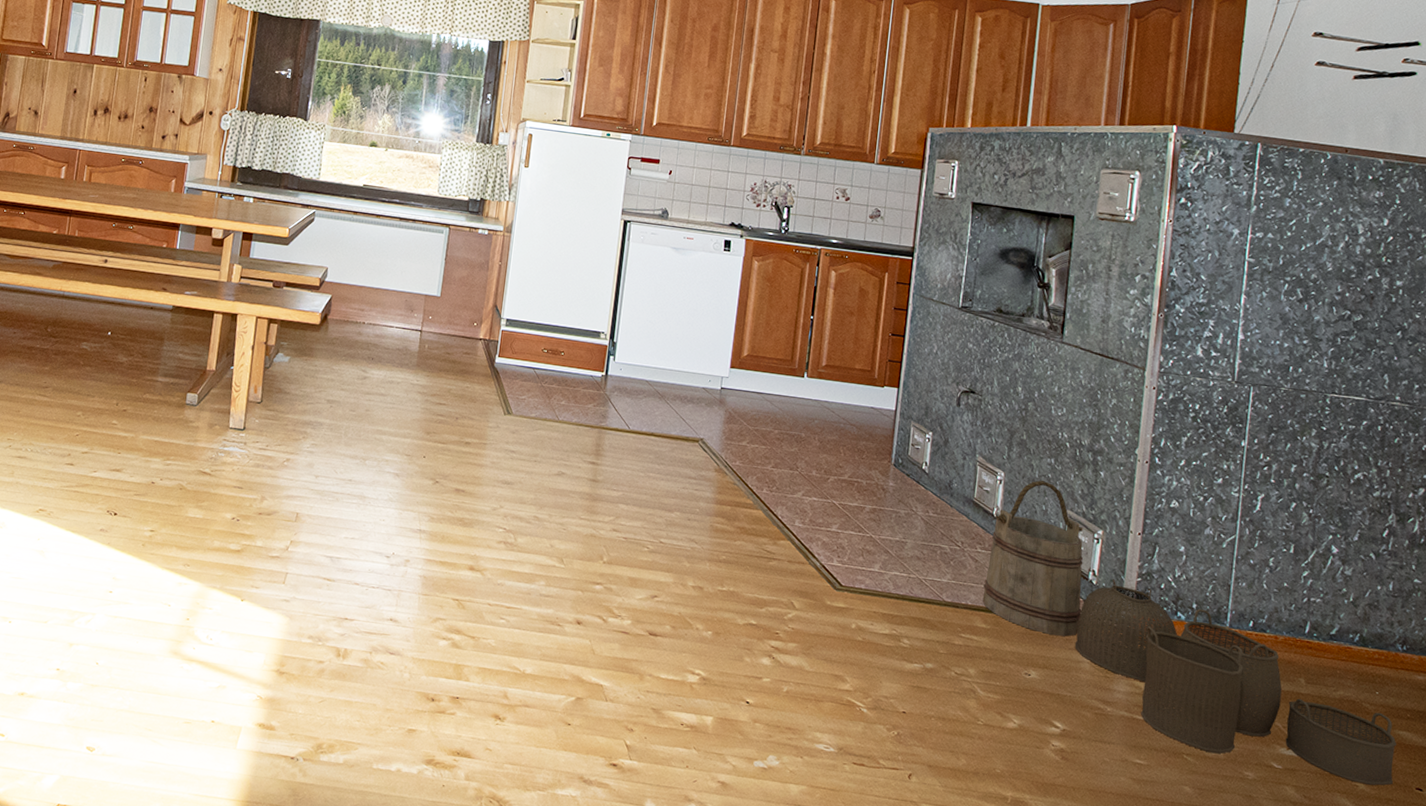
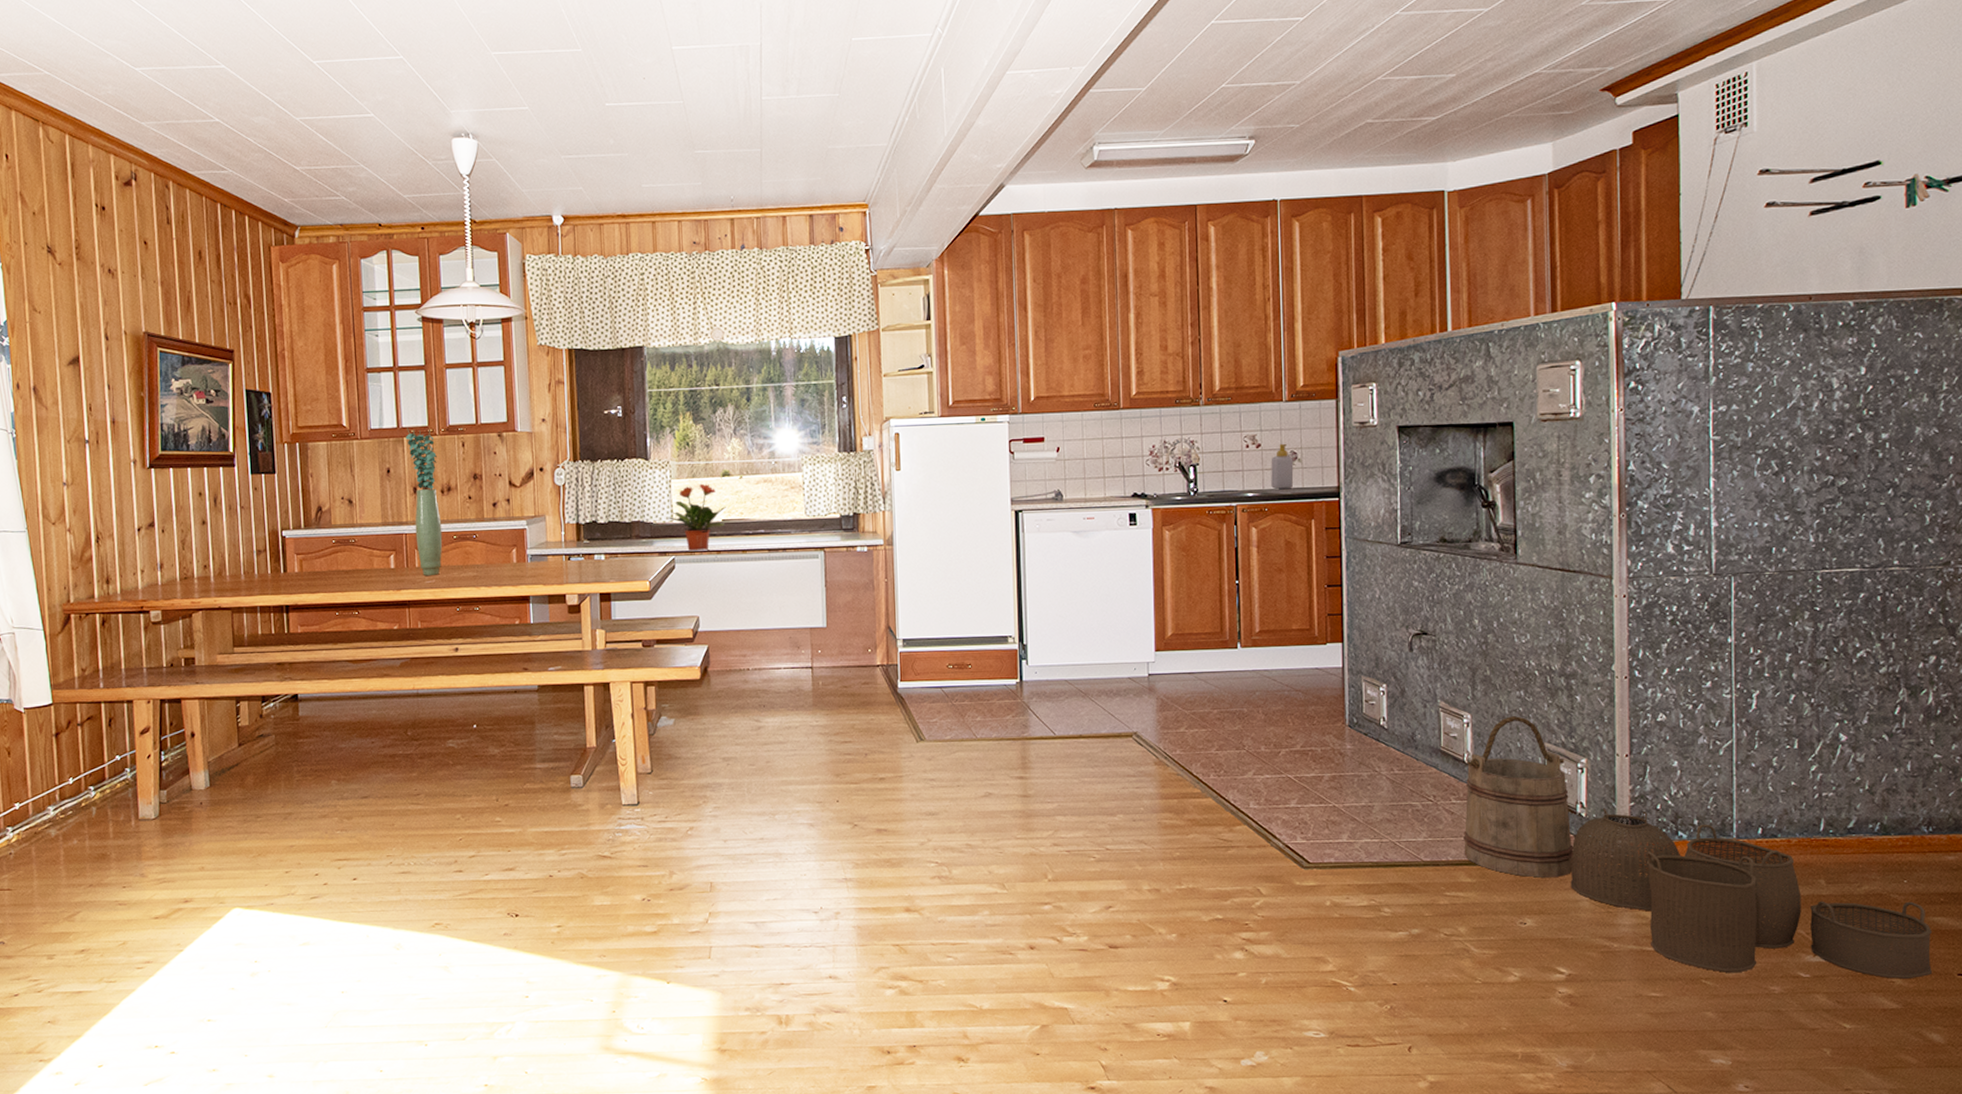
vase: none [87,56,121,192] -> present [405,427,443,577]
potted plant: none [316,149,369,210] -> present [669,483,726,552]
soap bottle: none [854,200,877,242] -> present [1271,443,1294,489]

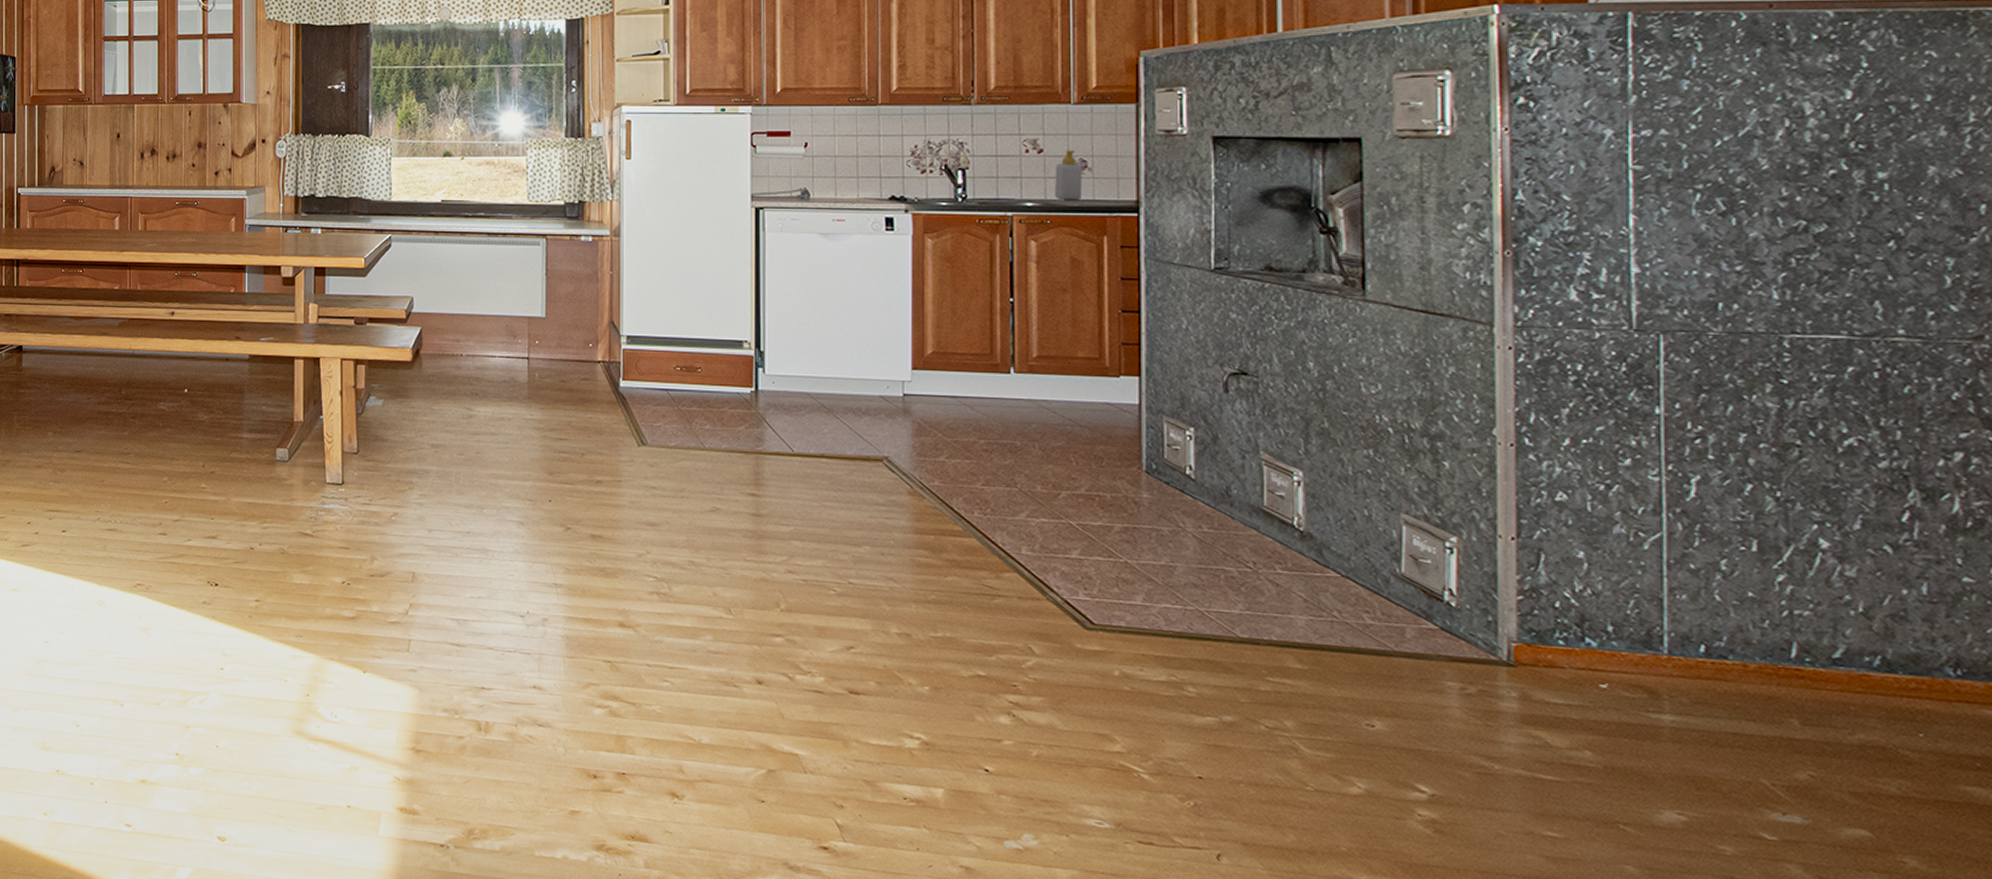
vase: present [405,427,443,577] -> none [136,95,165,240]
potted plant: present [669,483,726,552] -> none [387,162,446,231]
bucket: present [1462,715,1574,878] -> none [1290,477,1439,675]
woven basket: present [1570,808,1932,980] -> none [1435,598,1964,862]

